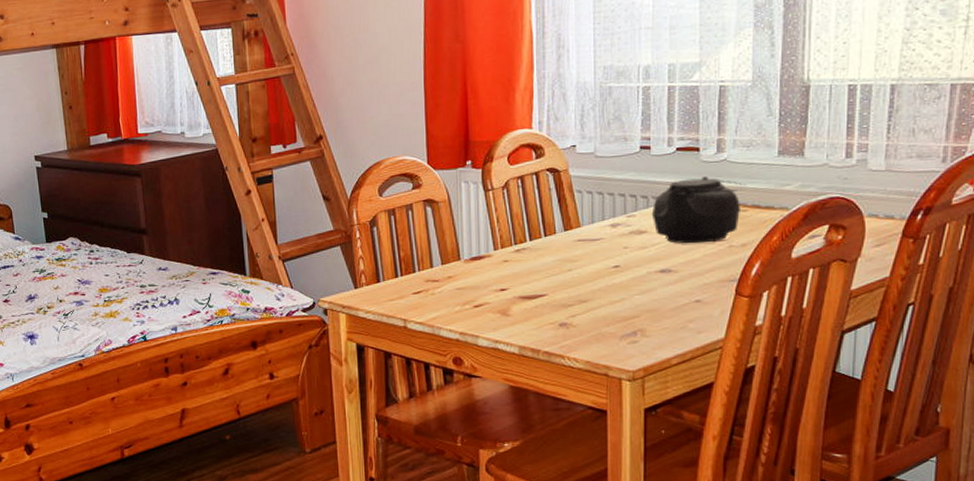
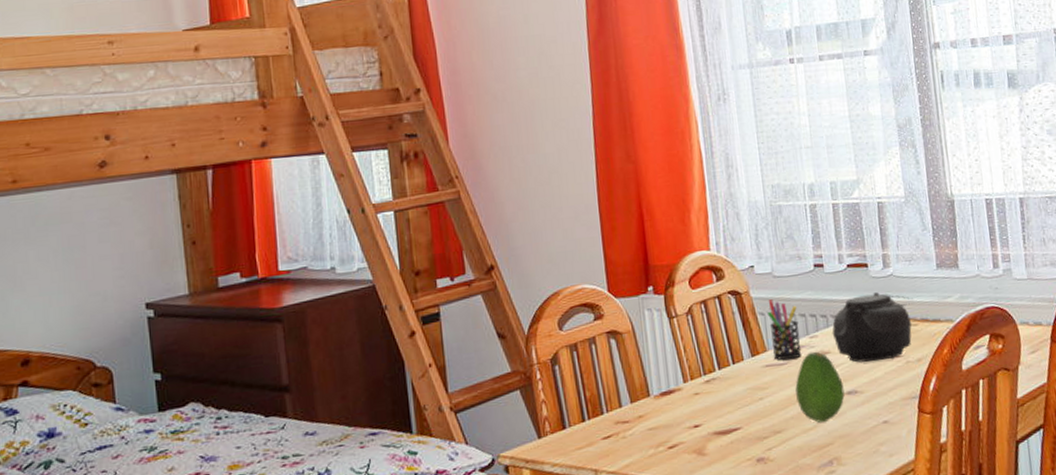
pen holder: none [586,178,617,237] -> present [768,299,802,361]
fruit: none [606,230,657,296] -> present [795,351,845,423]

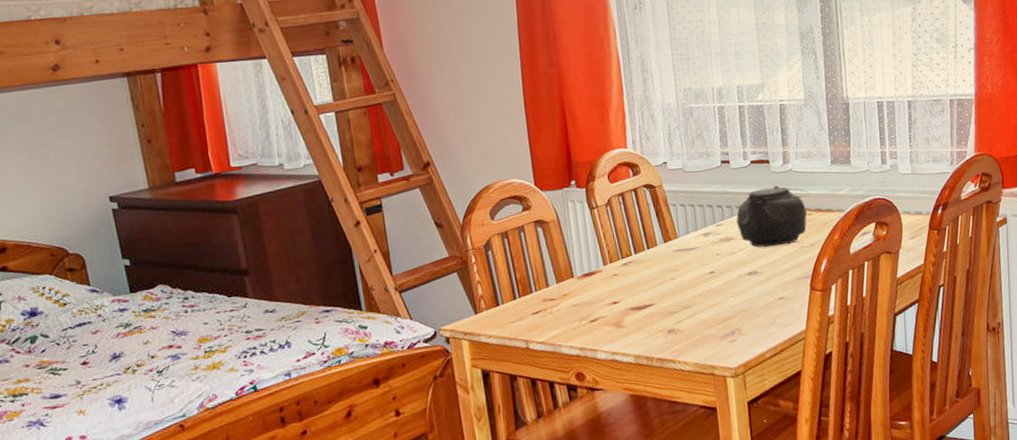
pen holder: present [768,299,802,361] -> none [679,192,709,246]
fruit: present [795,351,845,423] -> none [702,237,746,299]

